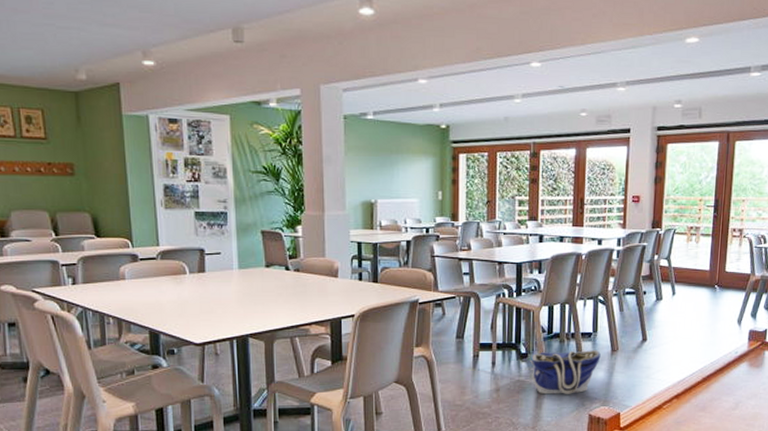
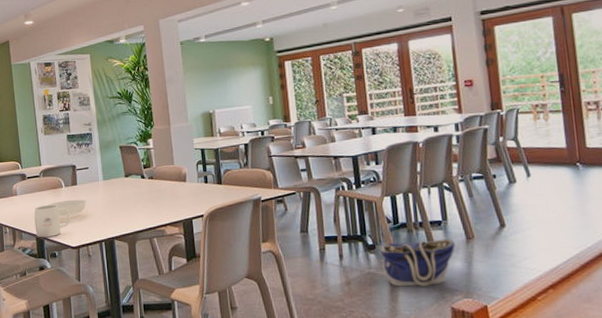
mug: none [147,293,195,332] -> present [34,204,70,238]
bowl: none [166,289,217,311] -> present [48,199,87,219]

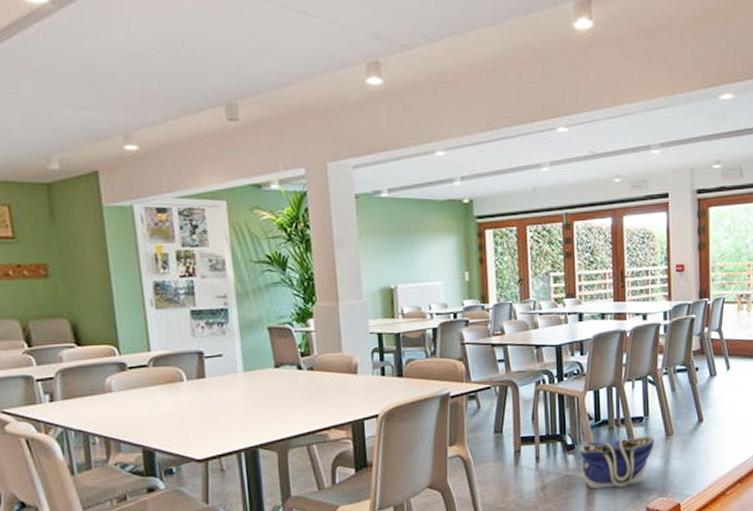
mug: present [34,204,70,238] -> none [139,403,195,450]
bowl: present [48,199,87,219] -> none [160,396,220,424]

